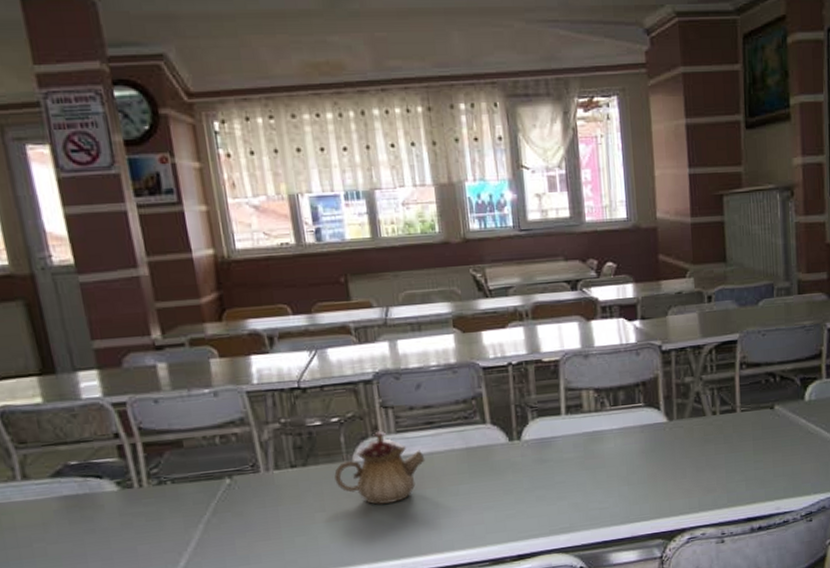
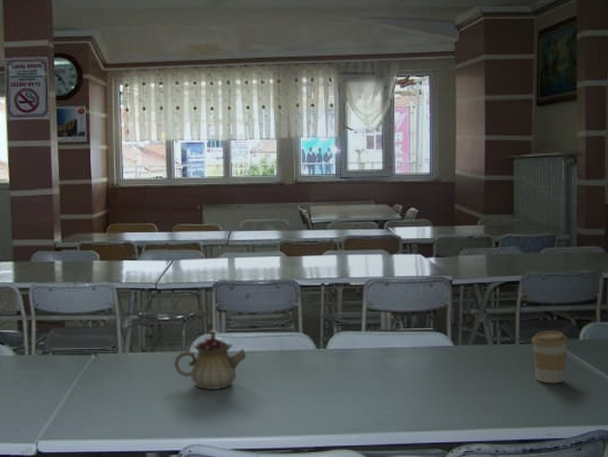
coffee cup: none [753,393,793,453] -> present [531,331,568,384]

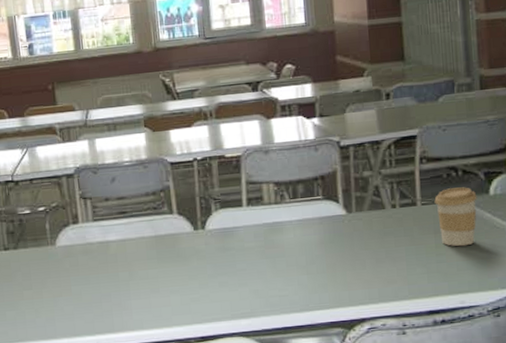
teapot: present [174,329,247,390] -> none [40,219,119,285]

